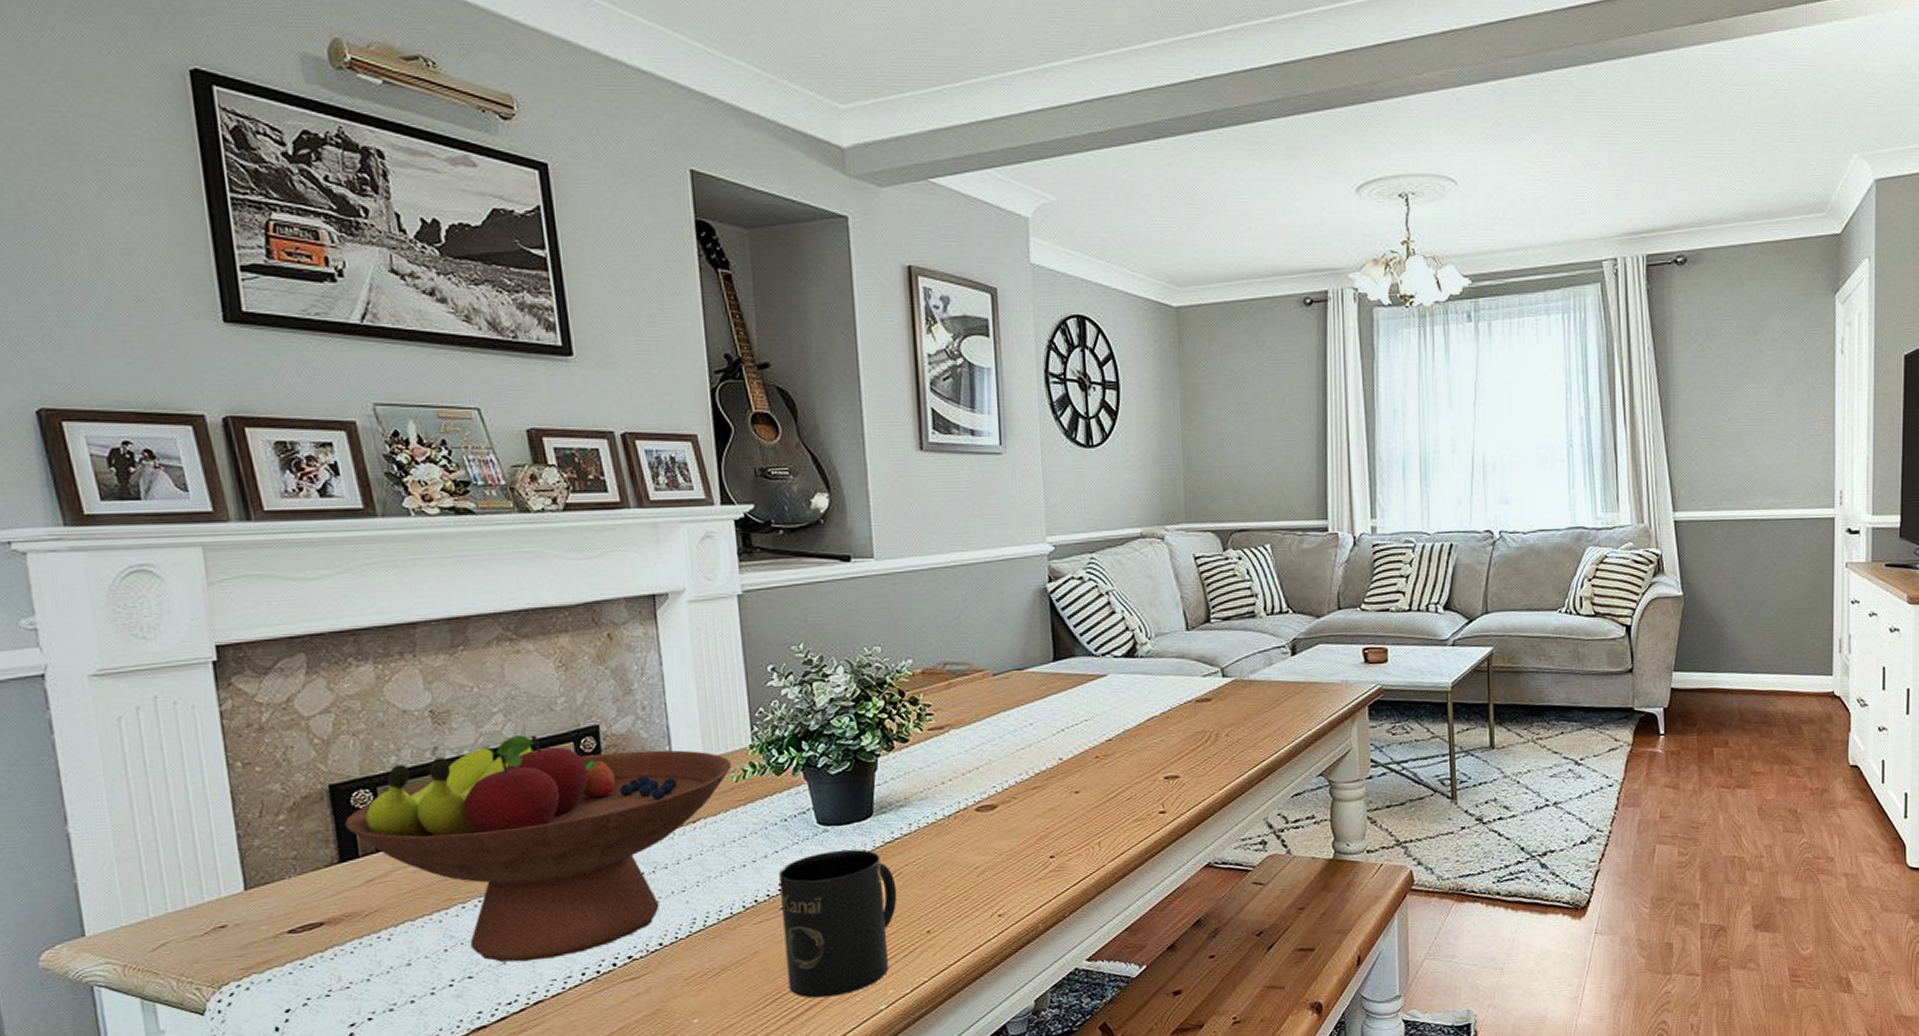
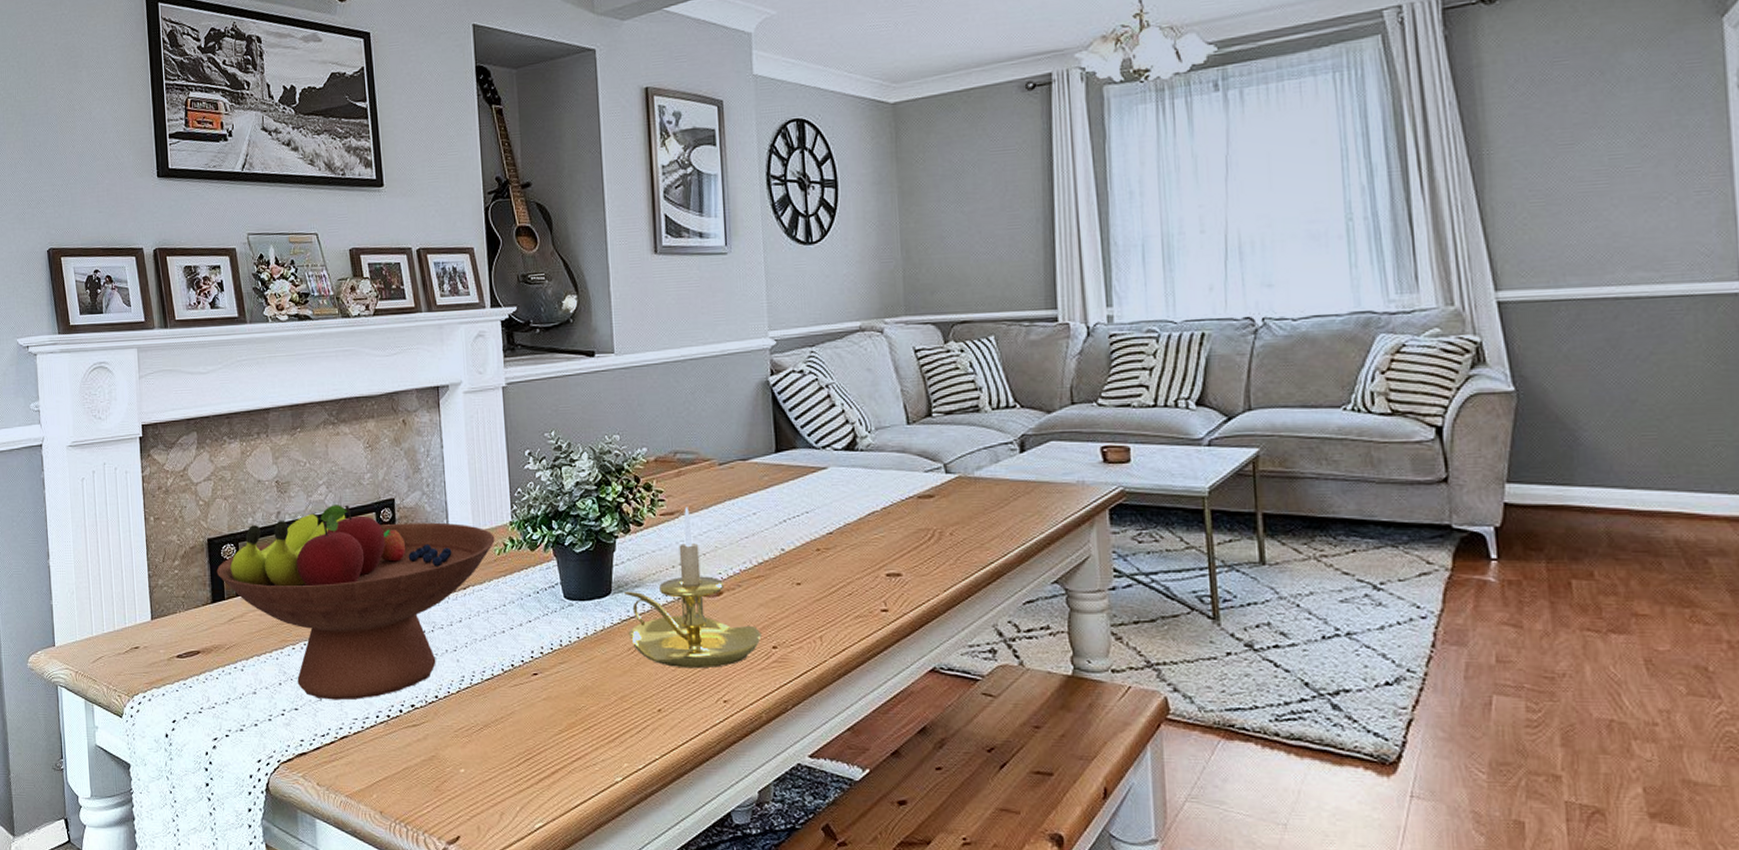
mug: present [779,849,897,998] -> none [532,624,632,763]
candle holder: none [888,720,1039,886] -> present [624,507,762,669]

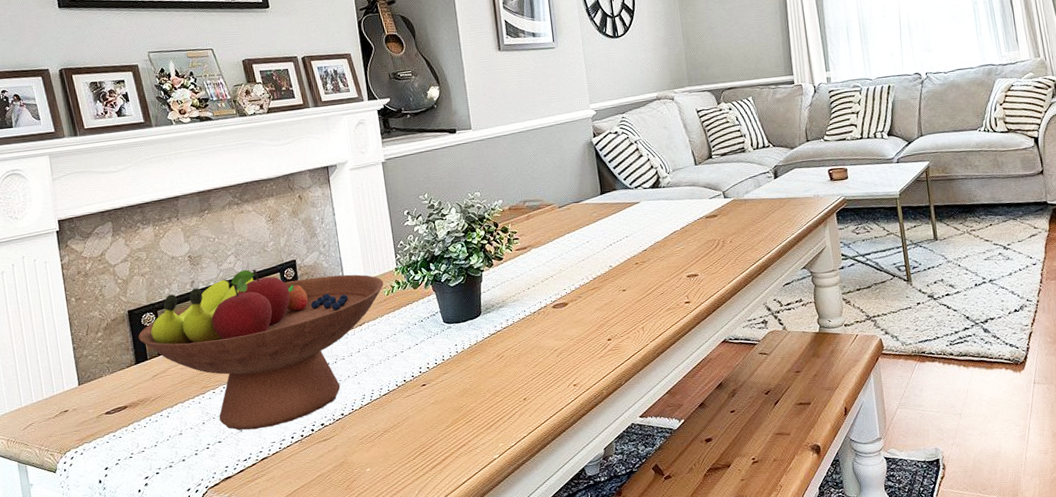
candle holder: present [624,507,762,669] -> none [491,242,599,365]

